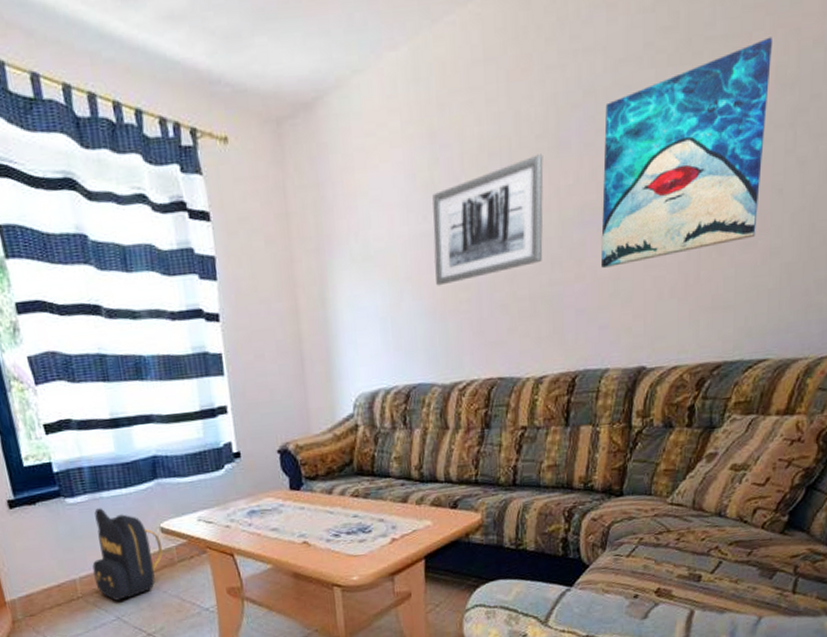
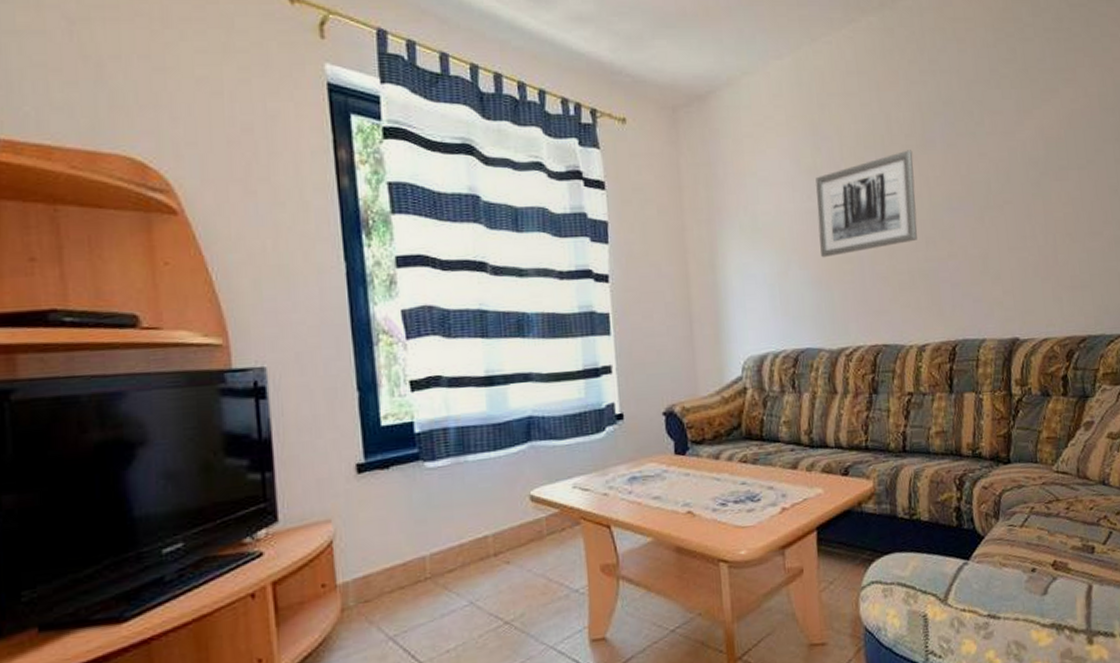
backpack: present [92,508,163,601] -> none [447,473,531,582]
wall art: present [601,37,772,268] -> none [962,73,1101,248]

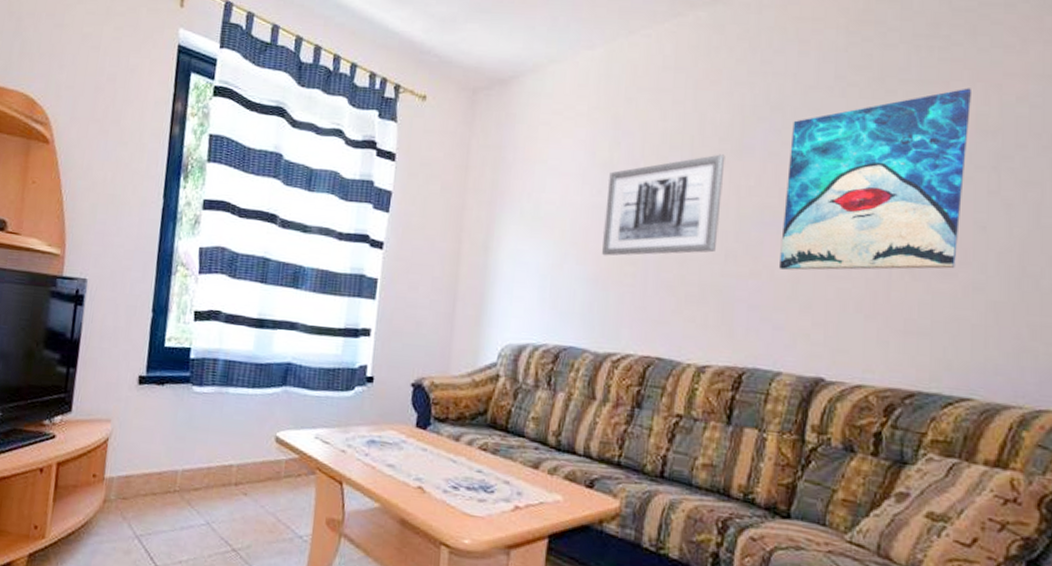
wall art: none [962,73,1101,248] -> present [780,88,971,270]

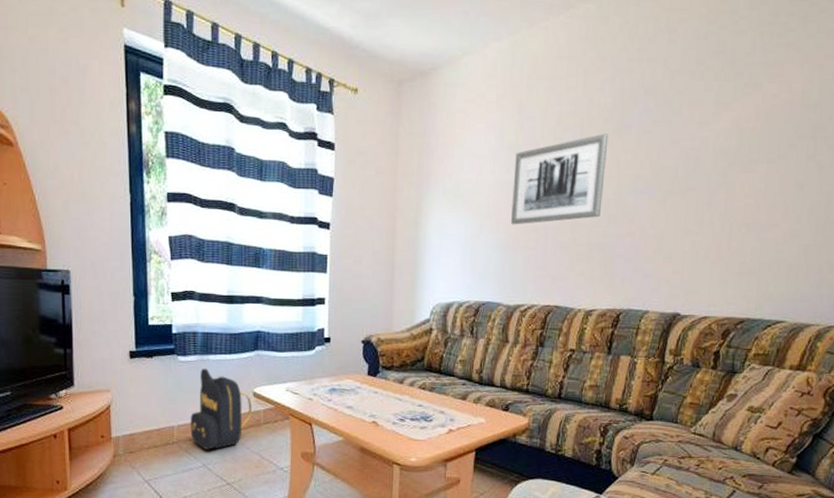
backpack: none [196,402,273,504] -> present [190,368,253,450]
wall art: present [780,88,971,270] -> none [649,69,800,229]

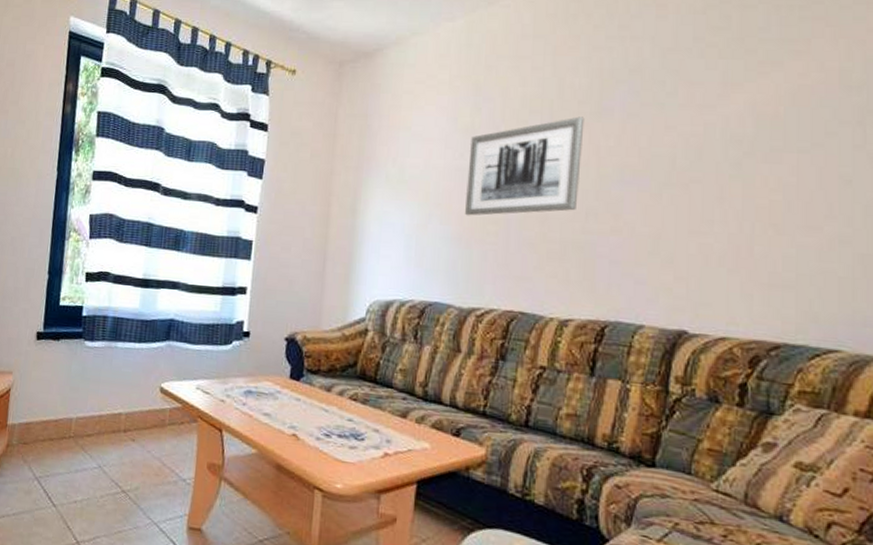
backpack: present [190,368,253,450] -> none [89,356,158,449]

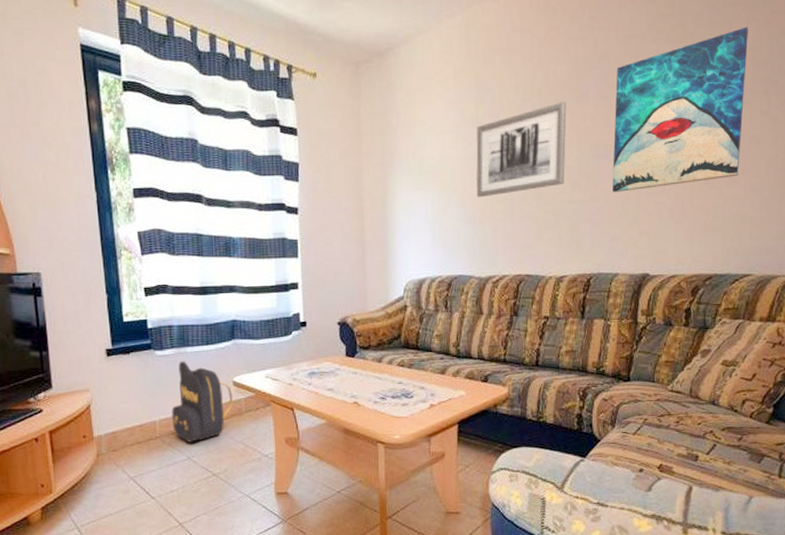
backpack: none [89,356,158,449] -> present [171,361,234,442]
wall art: none [641,45,833,227] -> present [613,27,748,192]

